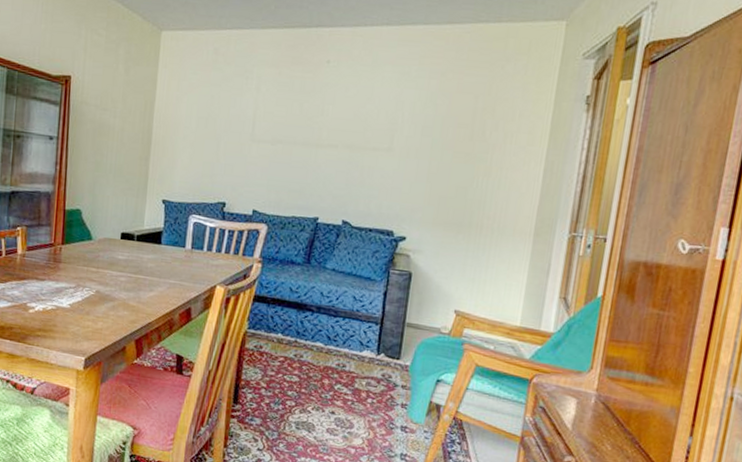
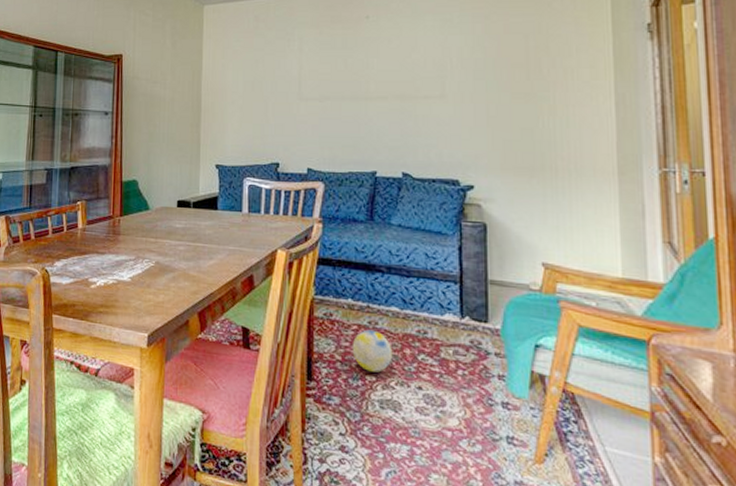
ball: none [276,361,313,399] -> present [352,329,393,373]

